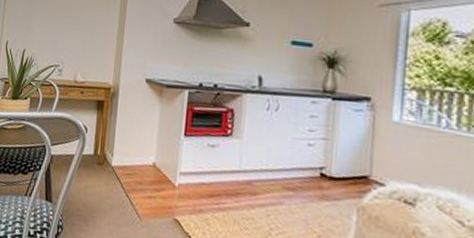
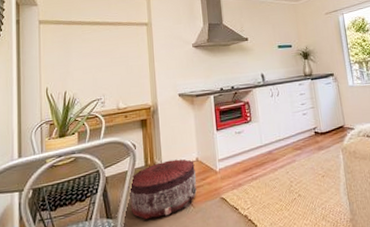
pouf: none [71,155,151,219] -> present [128,159,197,219]

